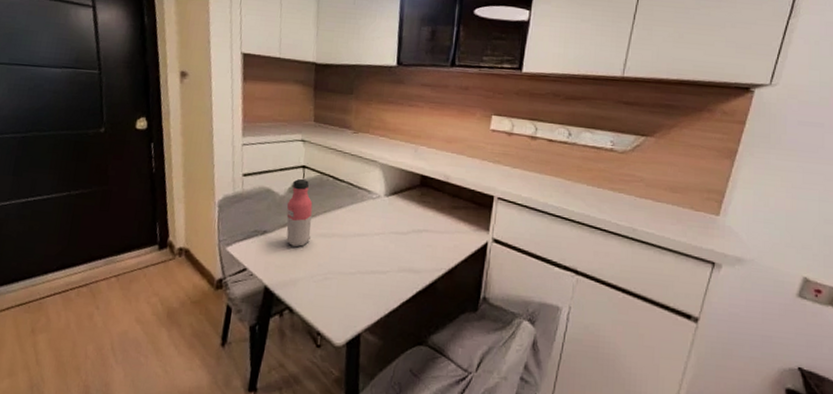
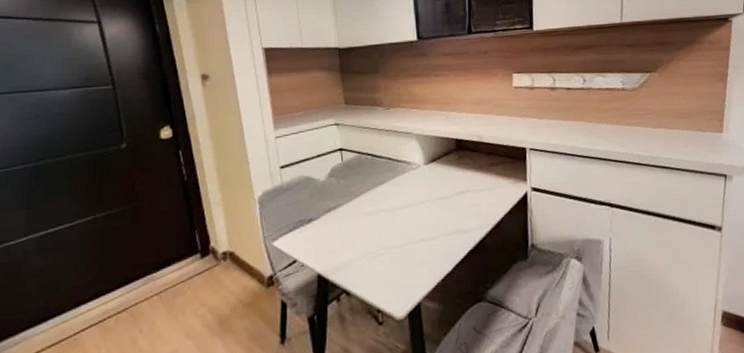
water bottle: present [286,178,313,247] -> none [329,161,357,230]

